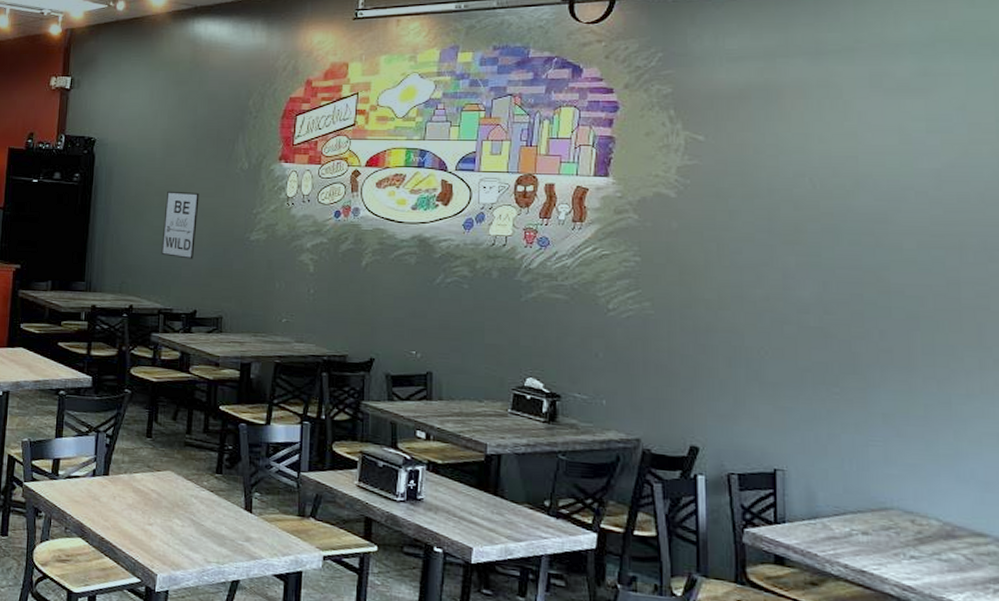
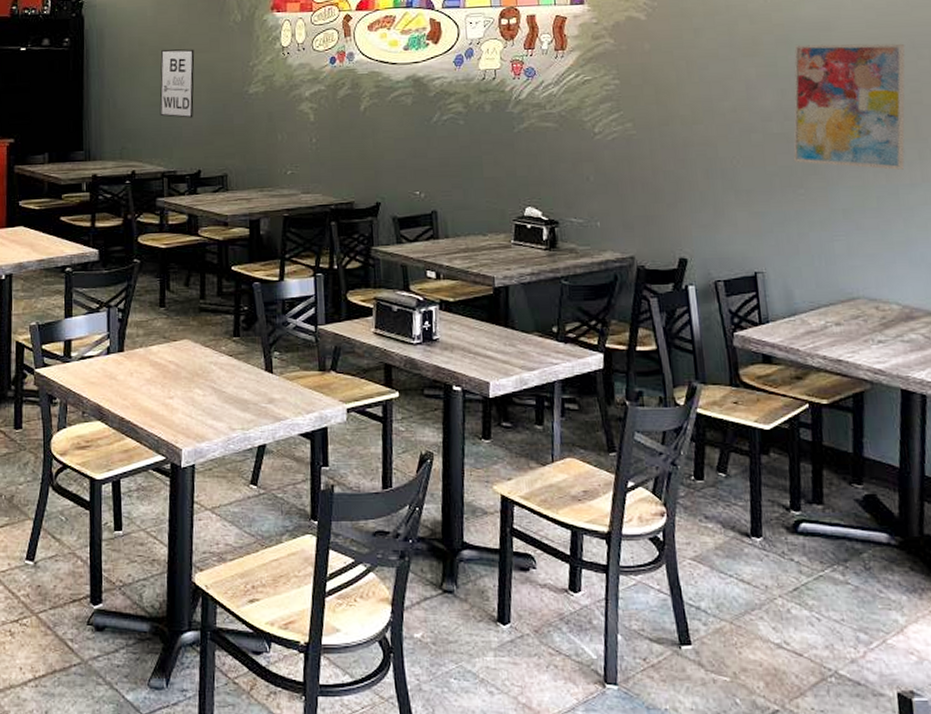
wall art: none [830,235,975,378] -> present [793,43,905,170]

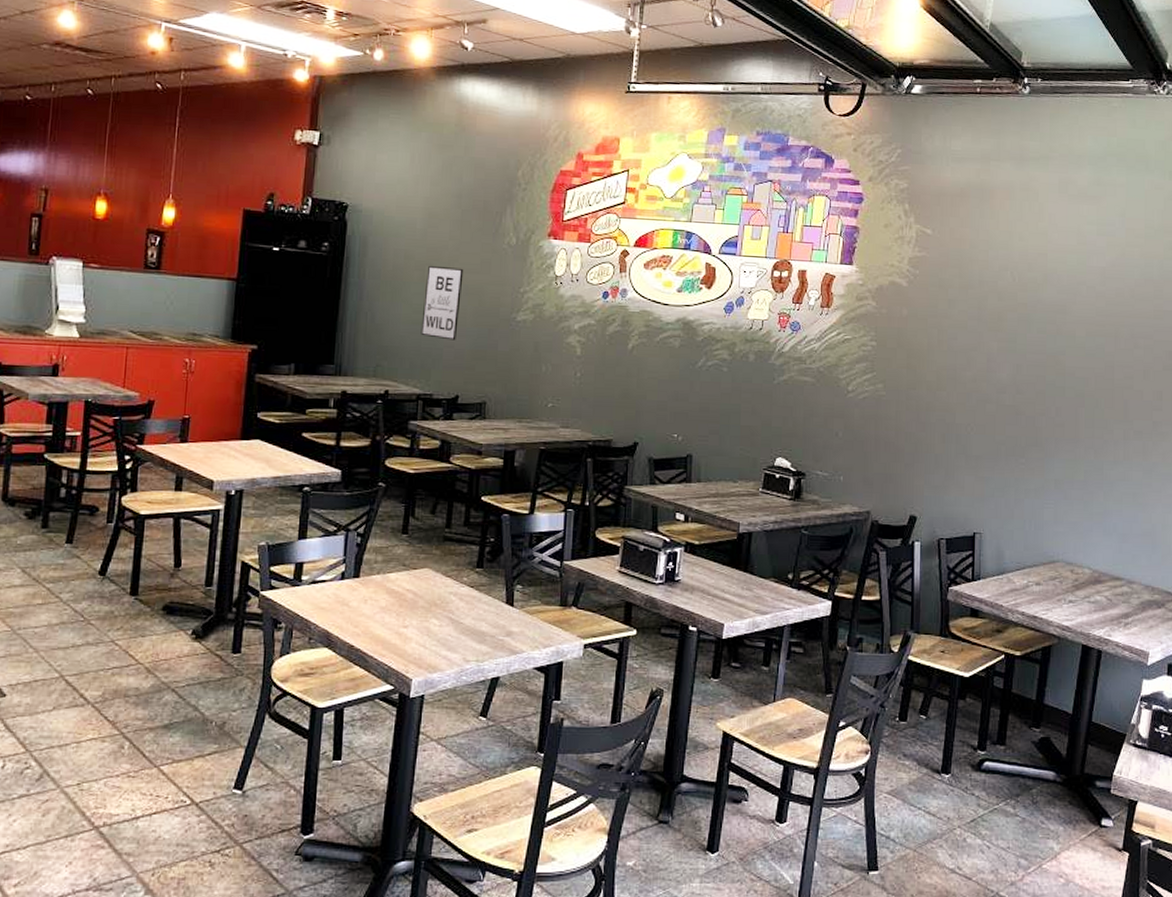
wall art: present [793,43,905,170] -> none [1019,324,1126,447]

